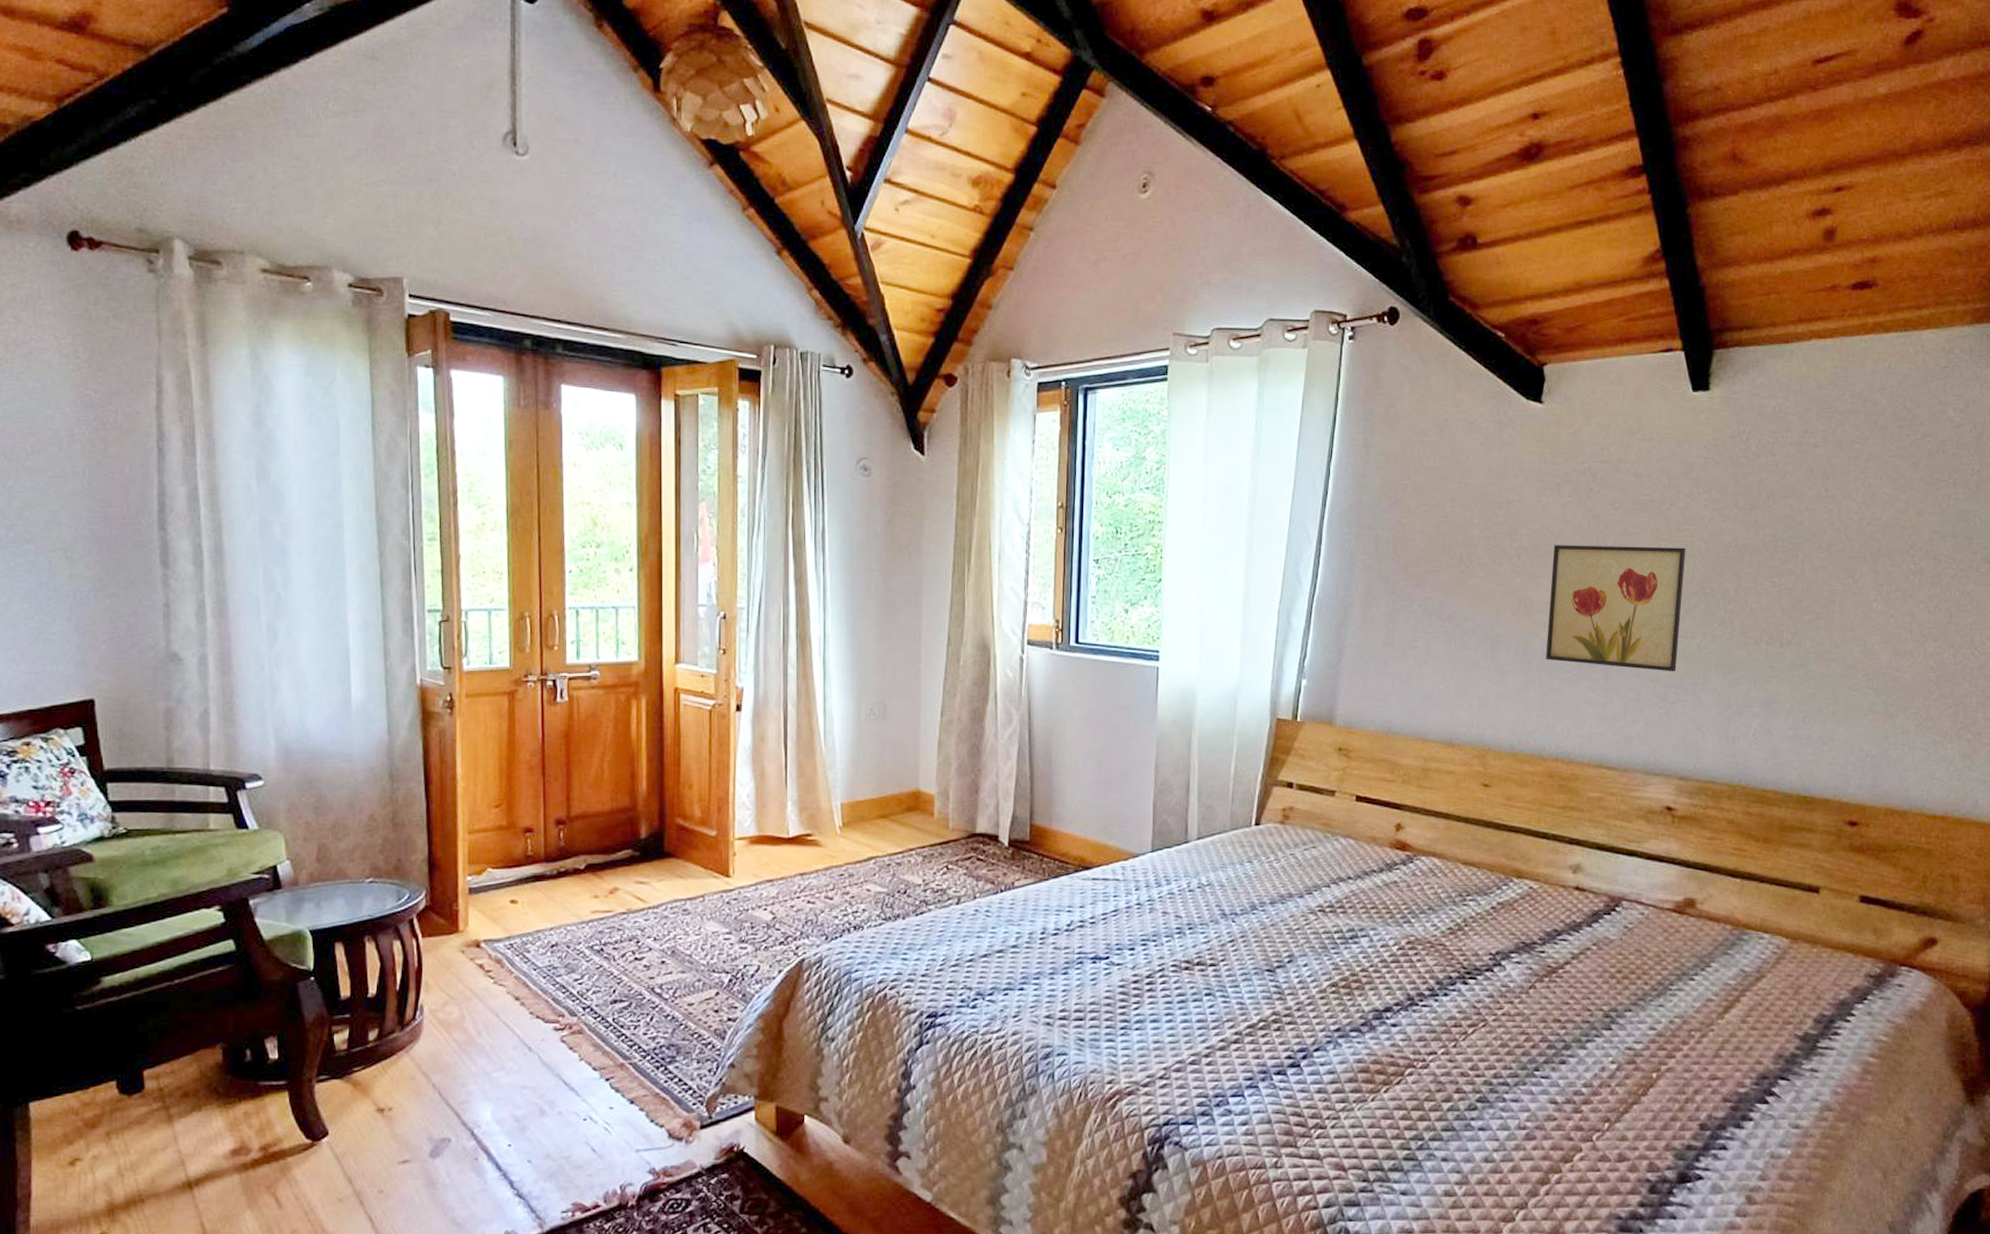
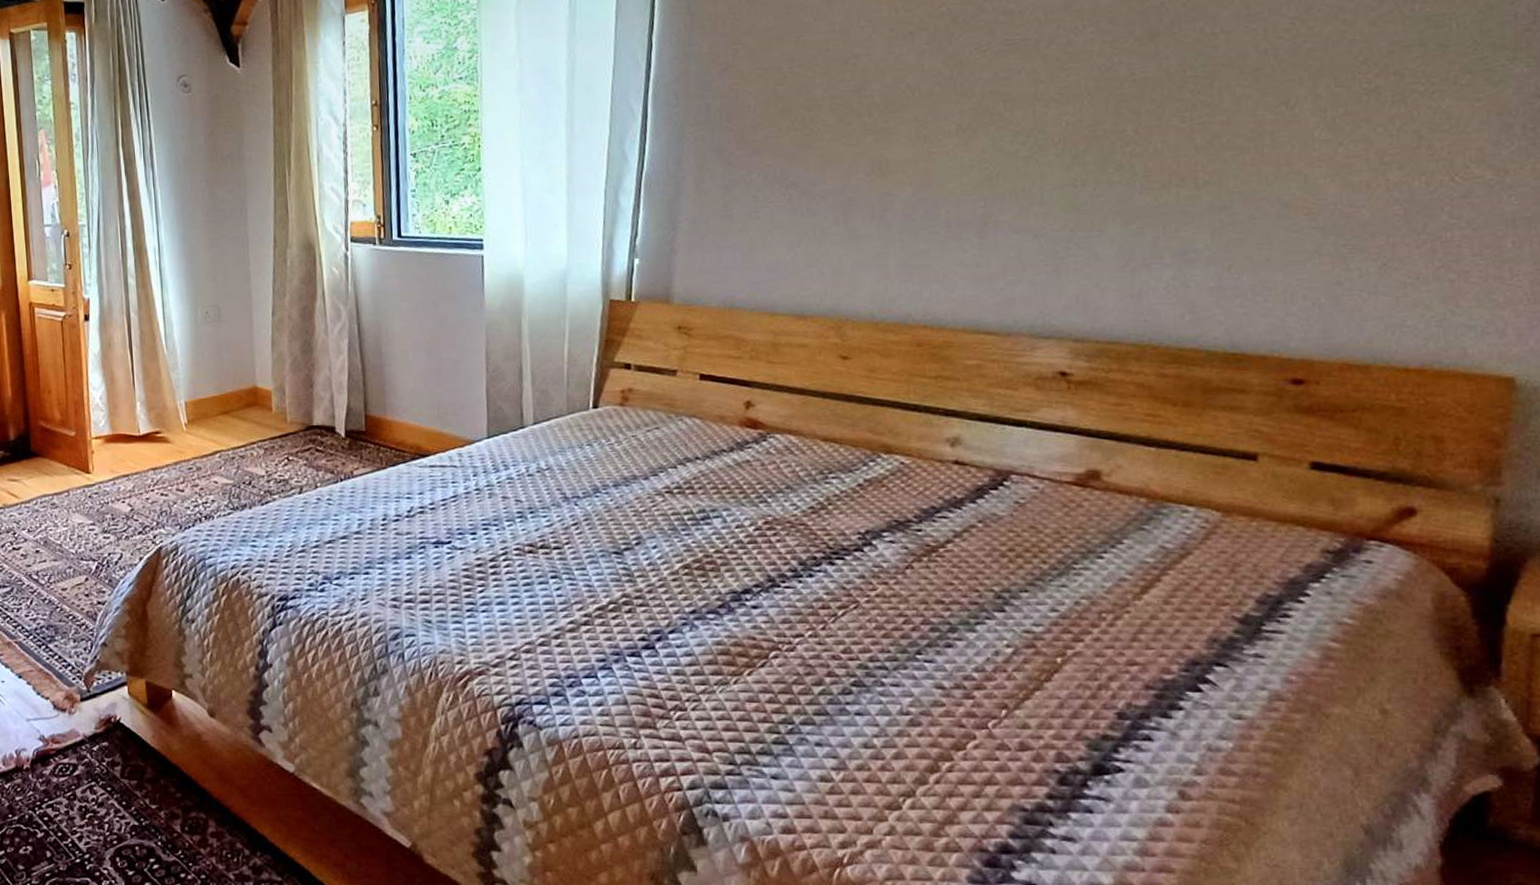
wall art: present [1546,545,1686,672] -> none [906,88,1071,226]

